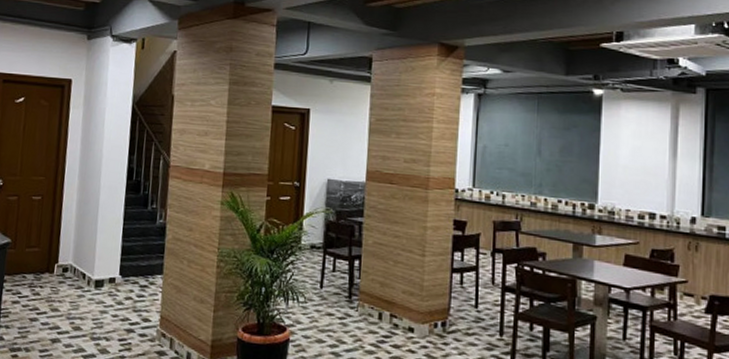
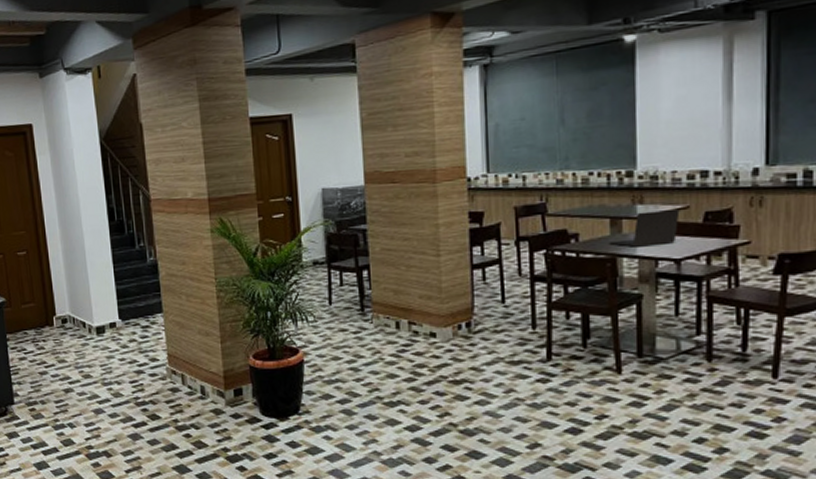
laptop: none [570,241,631,274] -> present [608,208,680,248]

